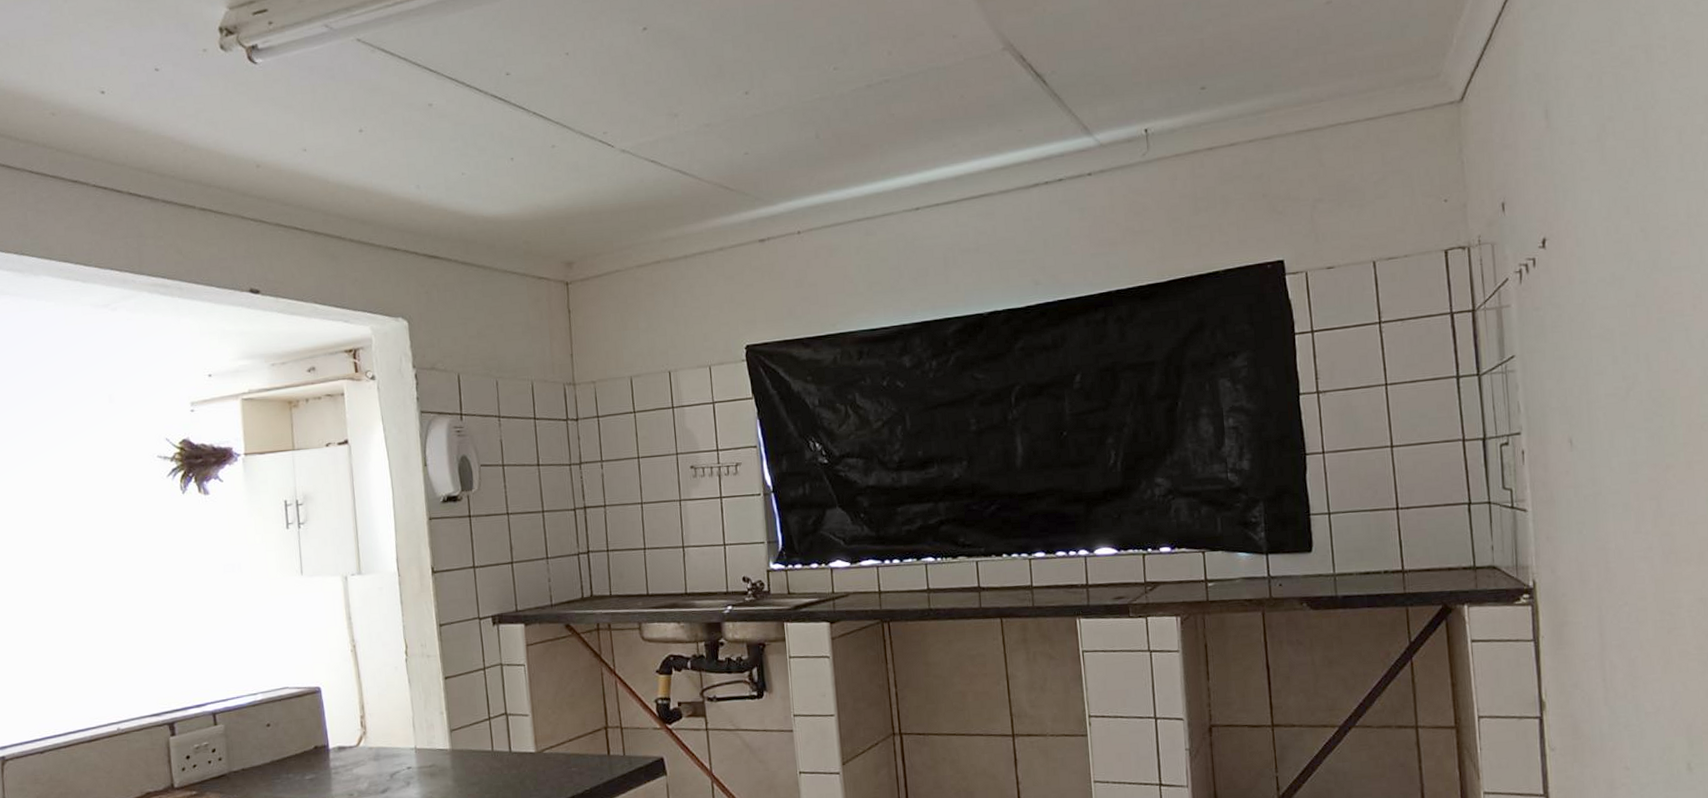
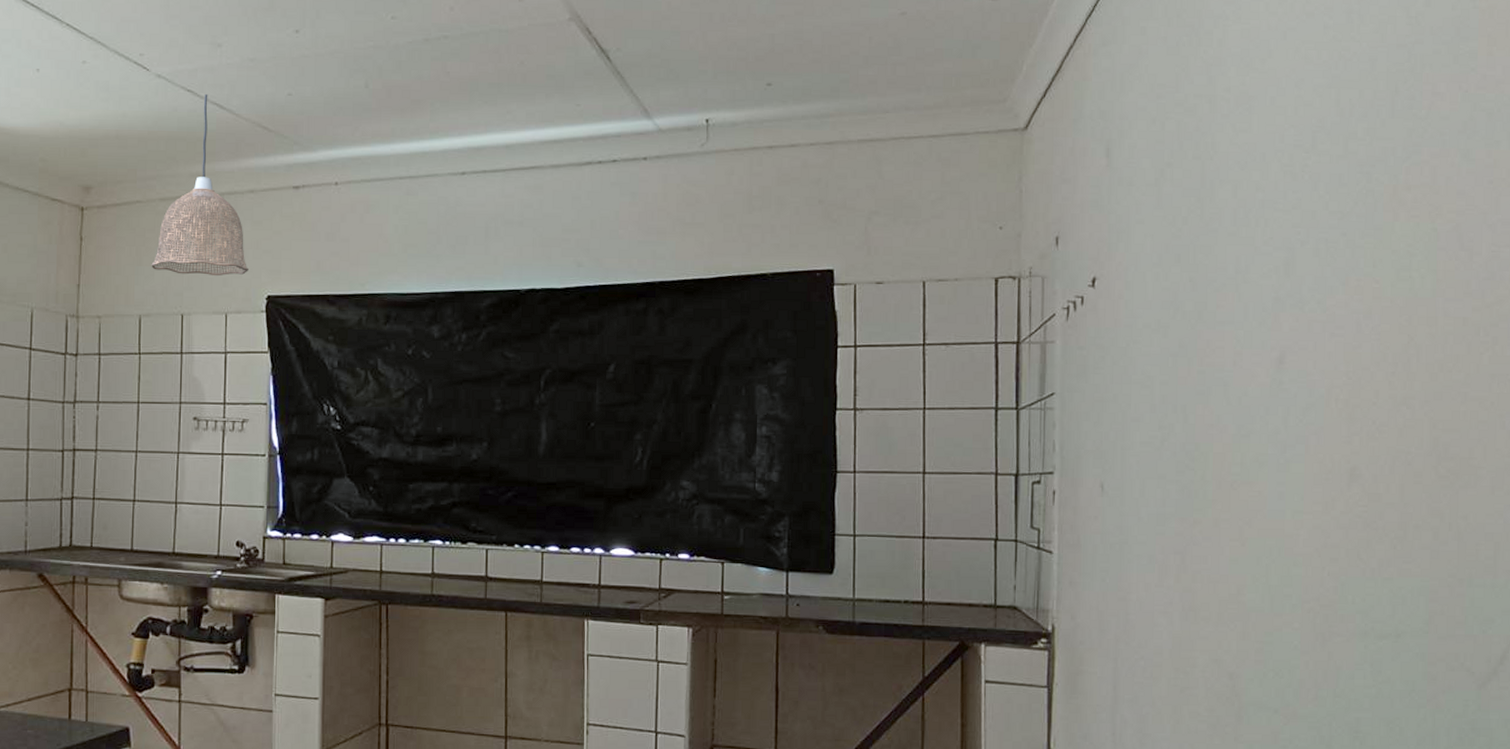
pendant lamp: none [636,163,726,334] -> present [151,94,248,277]

